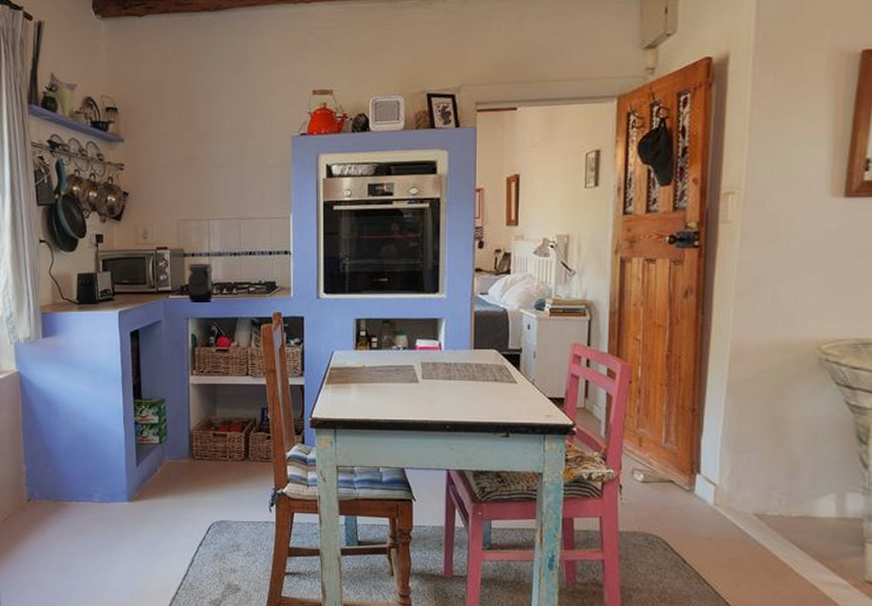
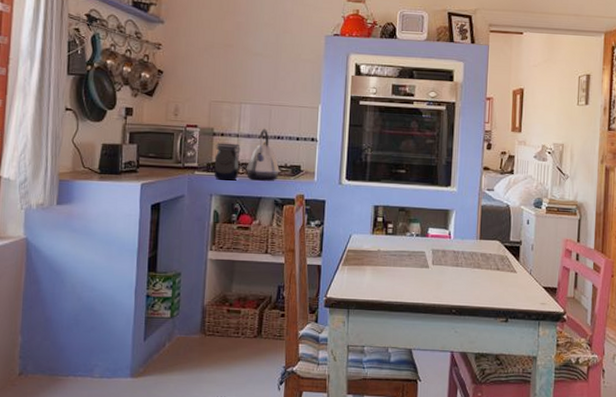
kettle: none [219,244,254,301] -> present [245,128,280,181]

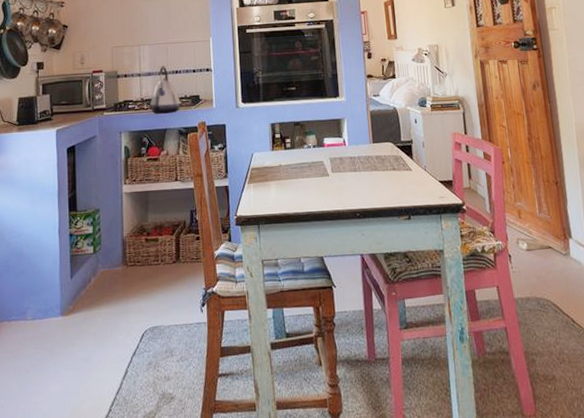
jar: present [214,142,241,181] -> none [120,82,144,118]

